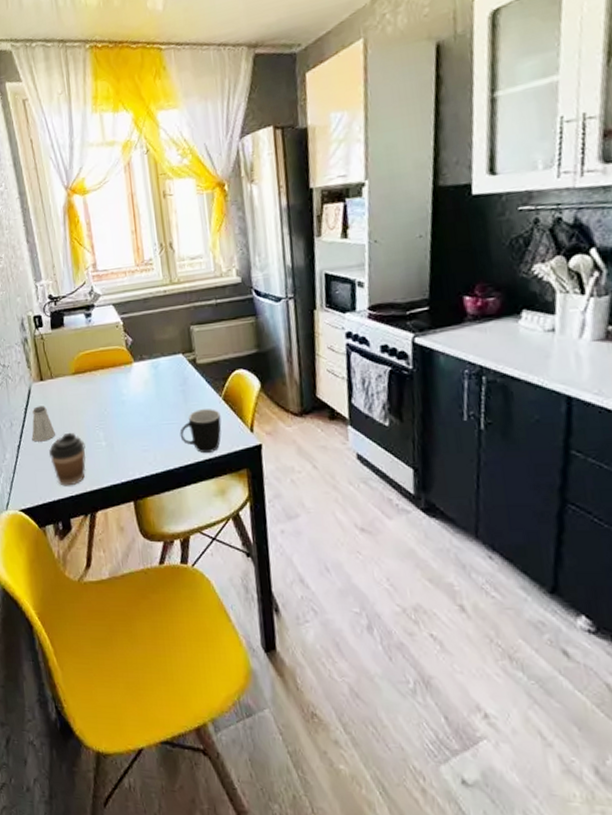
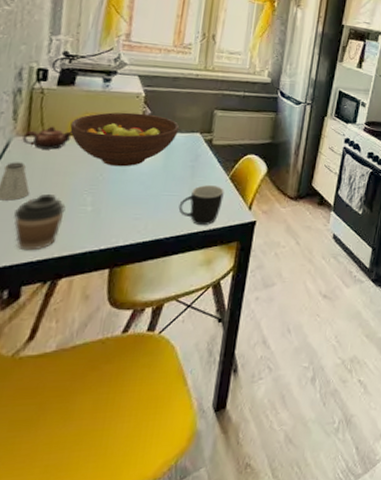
teapot: none [38,368,74,392] -> present [22,126,73,150]
fruit bowl: none [70,342,161,400] -> present [70,112,179,167]

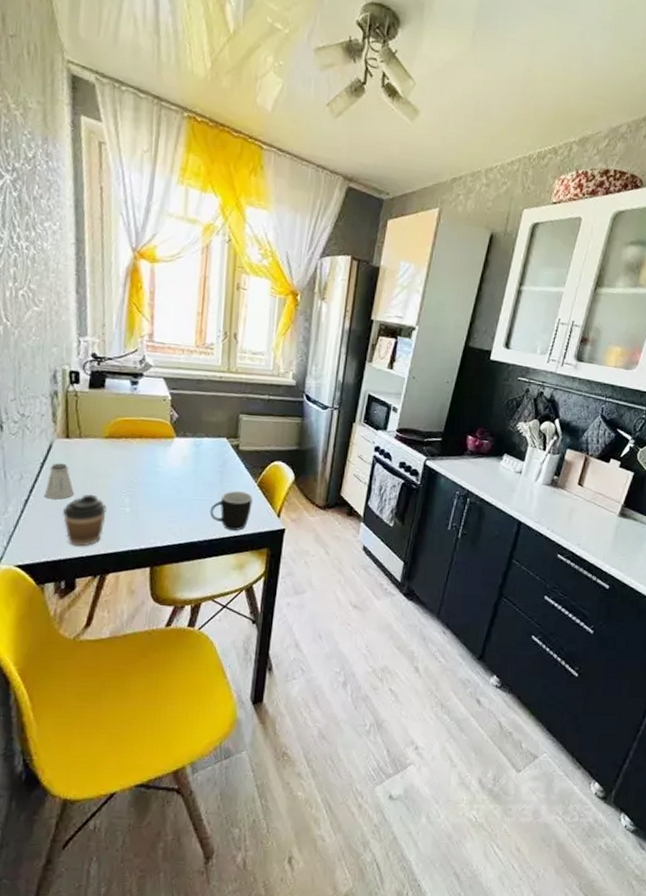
teapot: present [22,126,73,150] -> none [63,428,107,452]
fruit bowl: present [70,112,179,167] -> none [104,415,206,471]

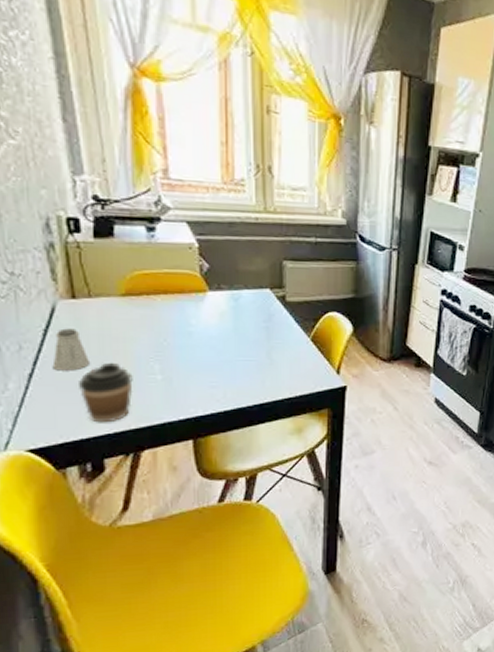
mug: present [209,491,253,531] -> none [258,348,307,393]

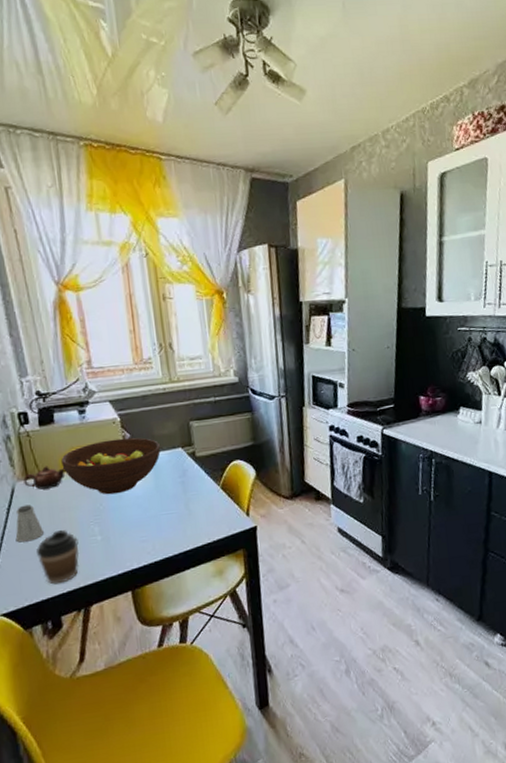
teapot: none [68,286,123,313] -> present [23,466,65,490]
fruit bowl: none [119,267,244,330] -> present [61,437,161,495]

